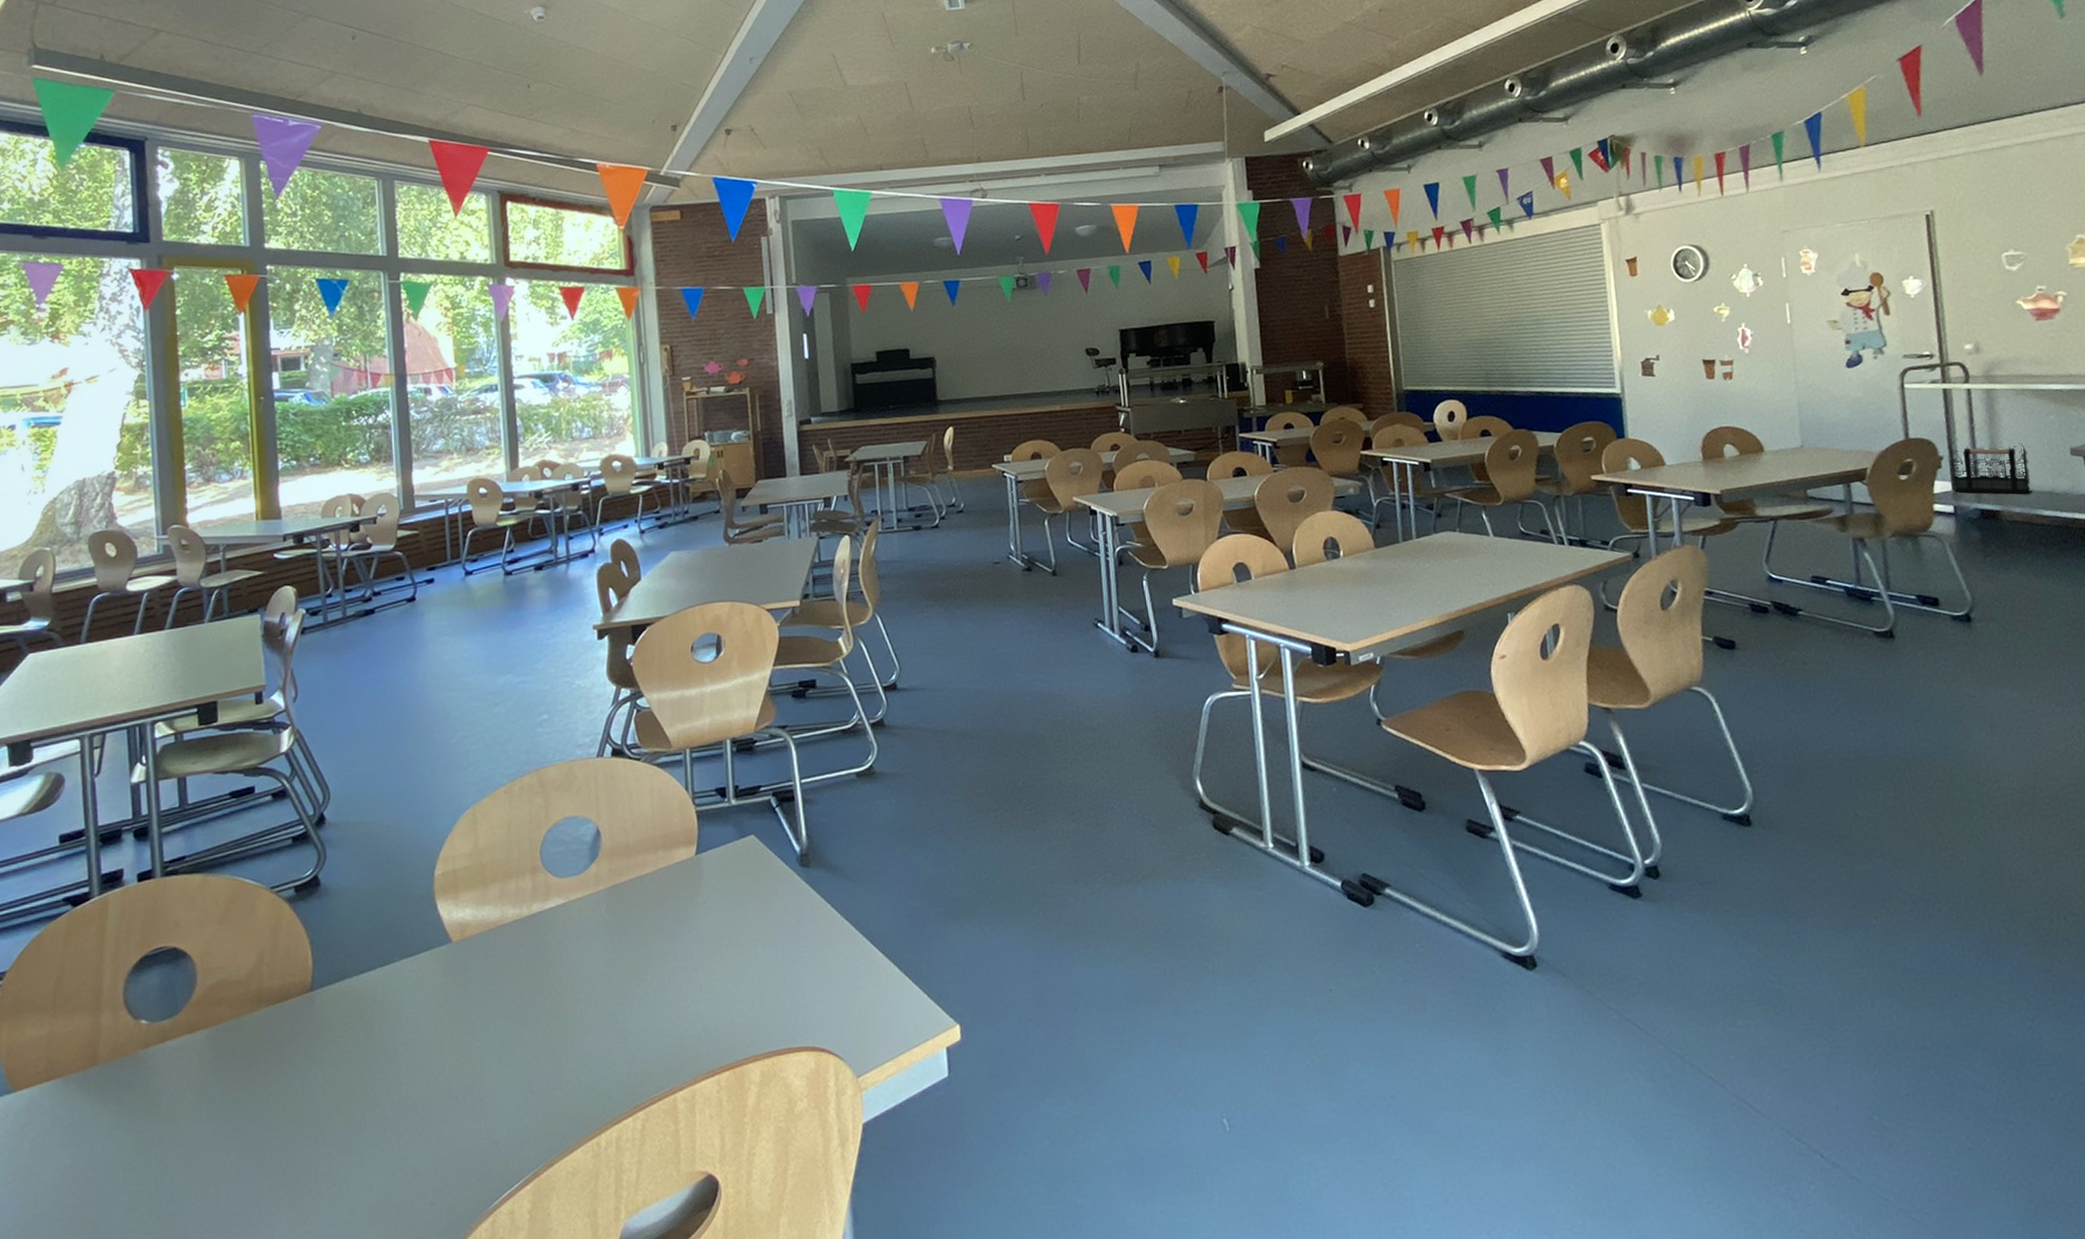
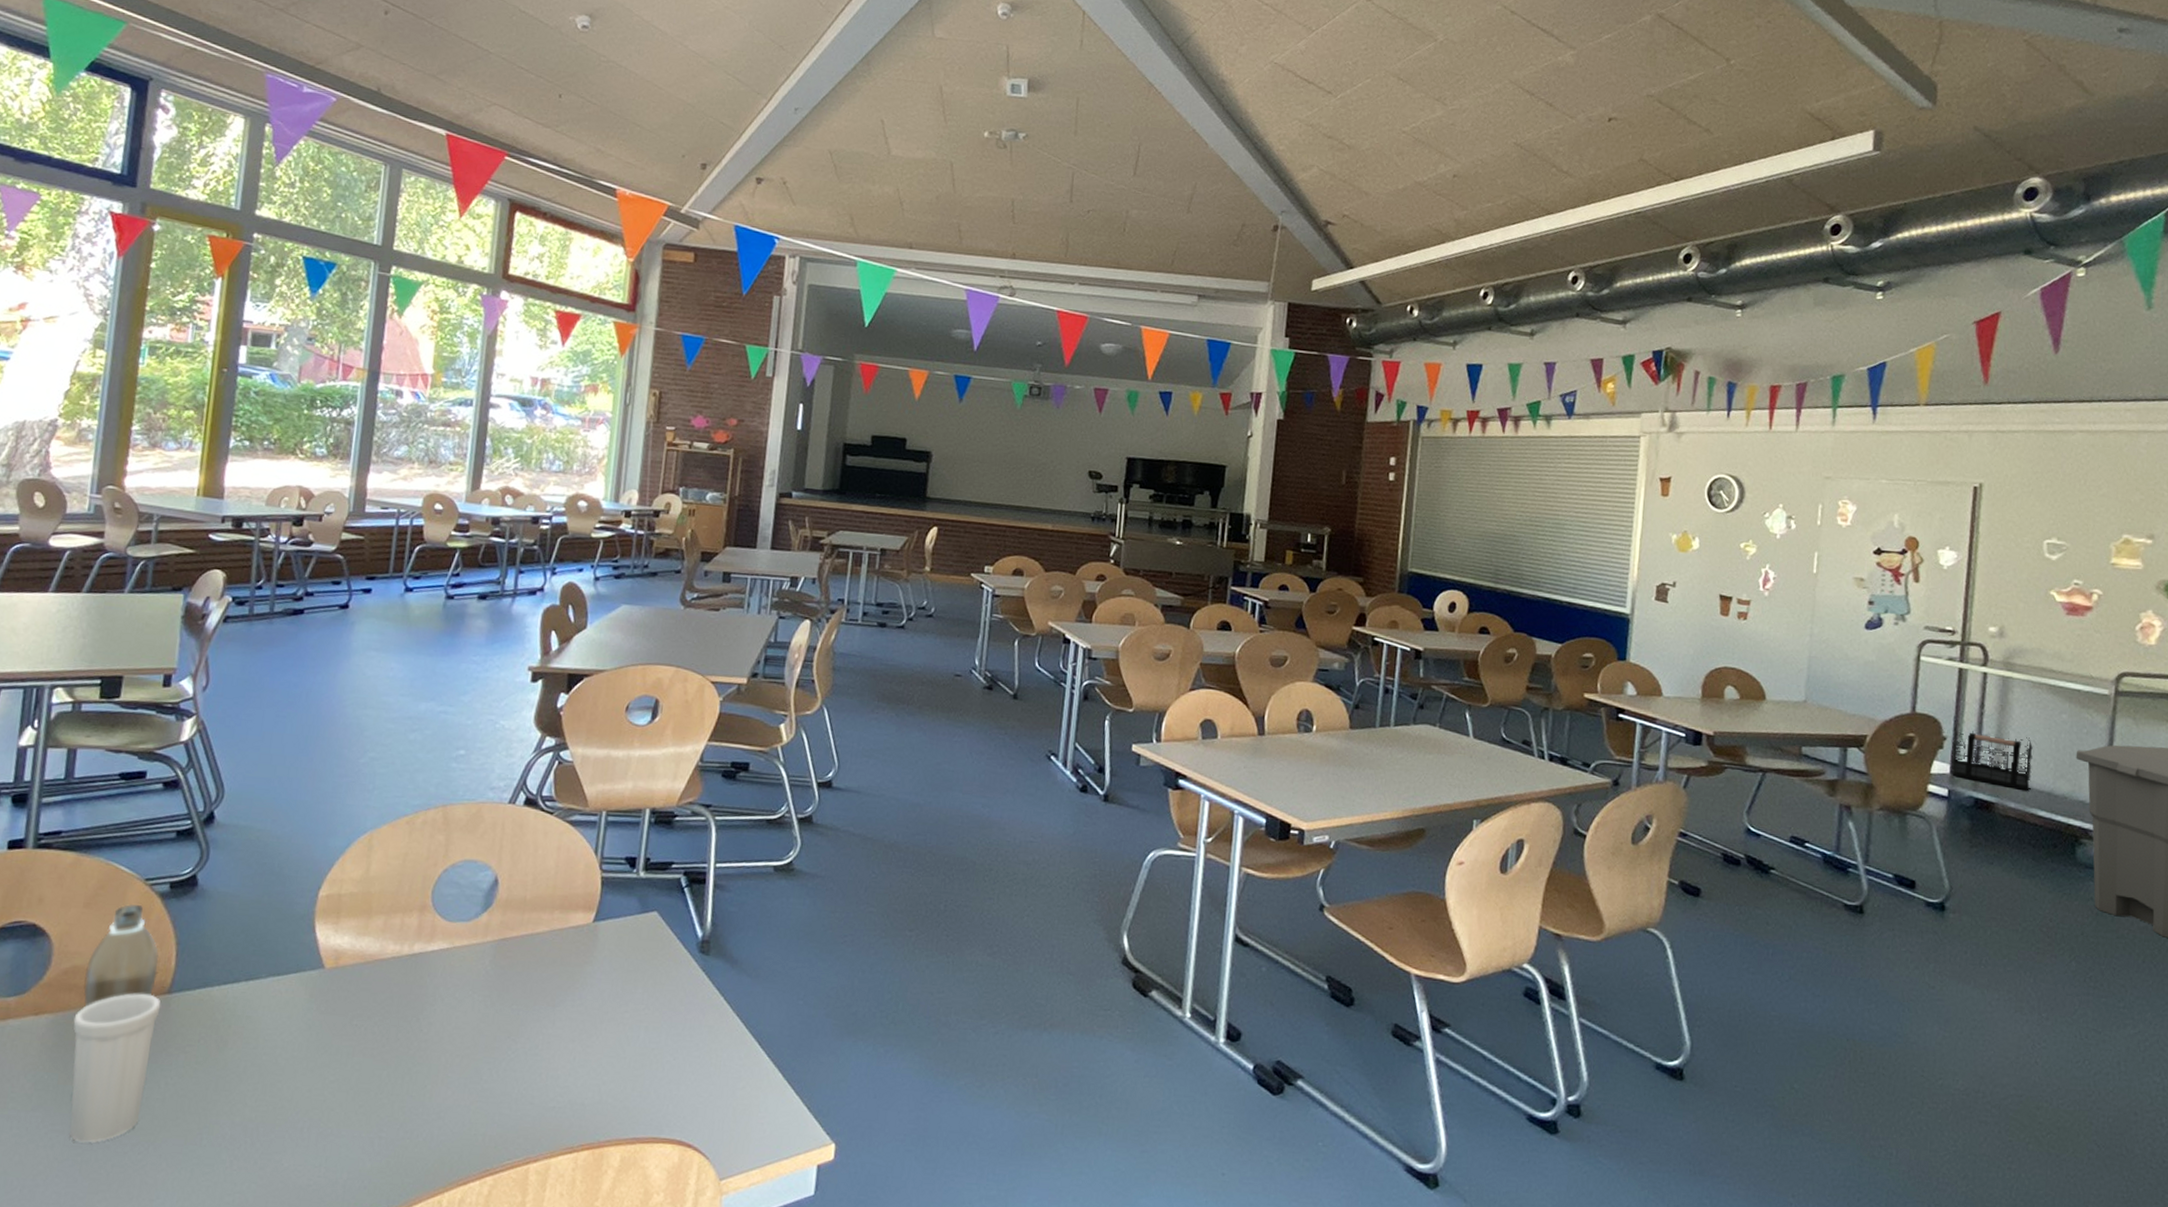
cup: none [227,994,306,1146] -> present [69,993,162,1143]
bottle: none [229,913,297,1017] -> present [83,905,159,1007]

